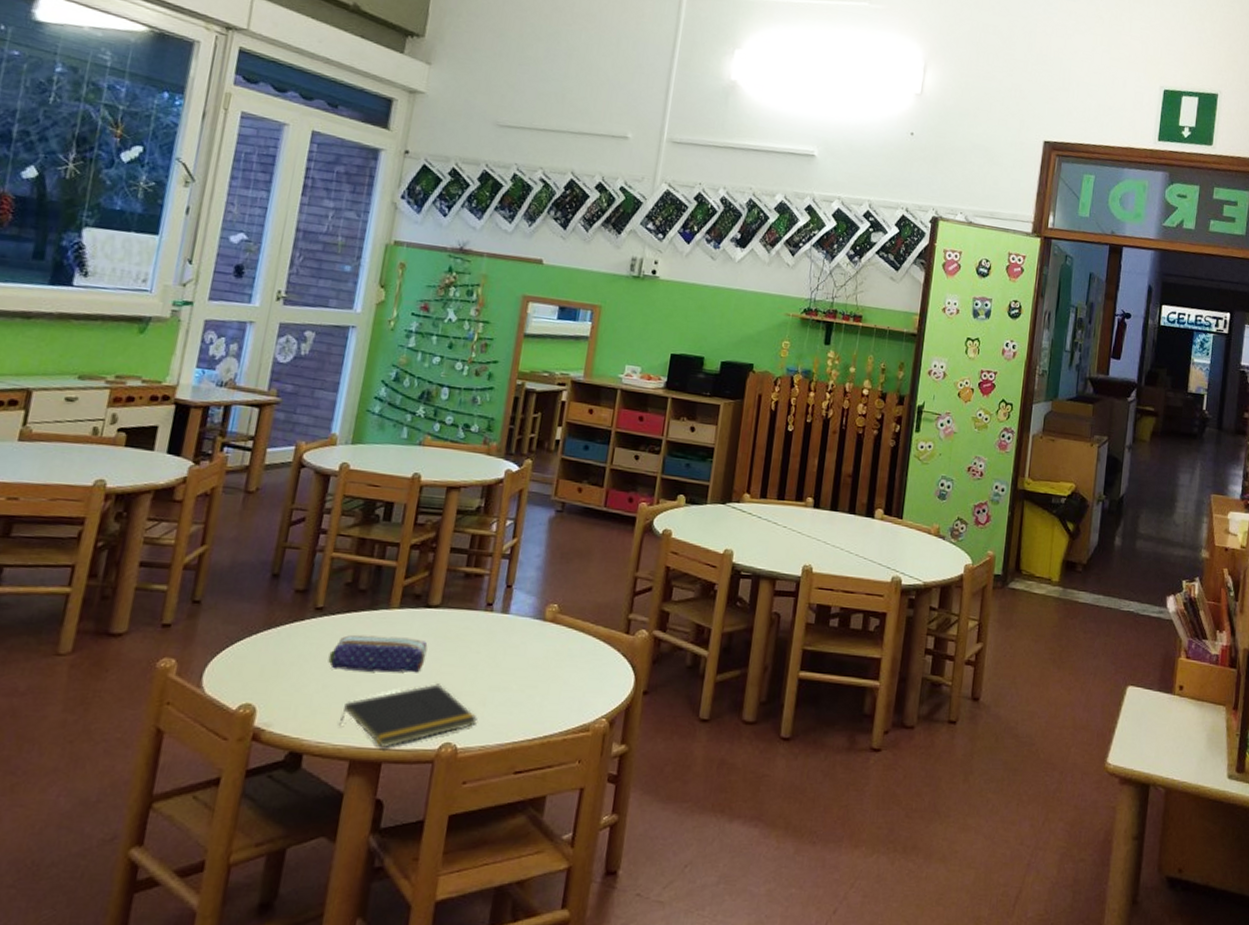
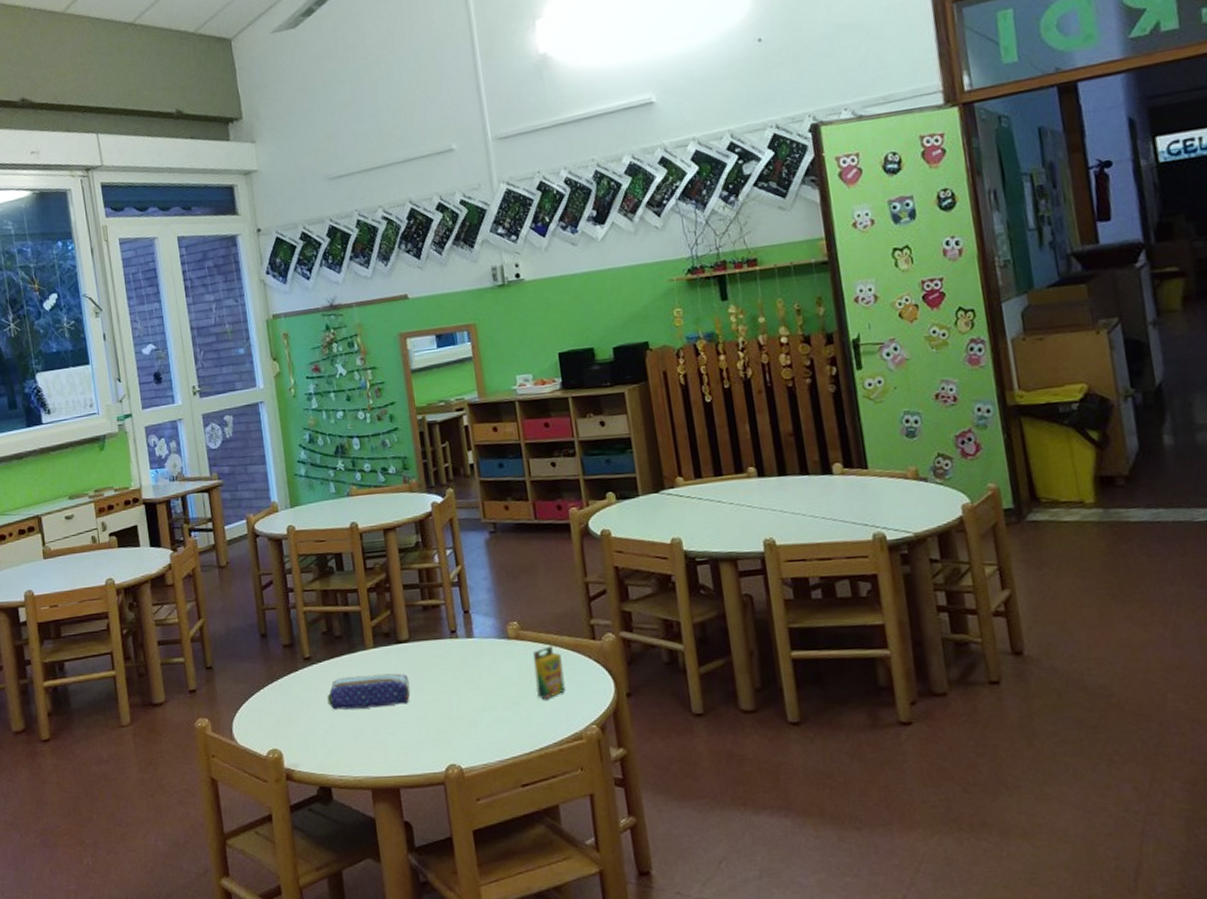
notepad: present [338,684,477,749] -> none [352,711,473,776]
crayon box: none [556,634,592,687] -> present [533,646,566,700]

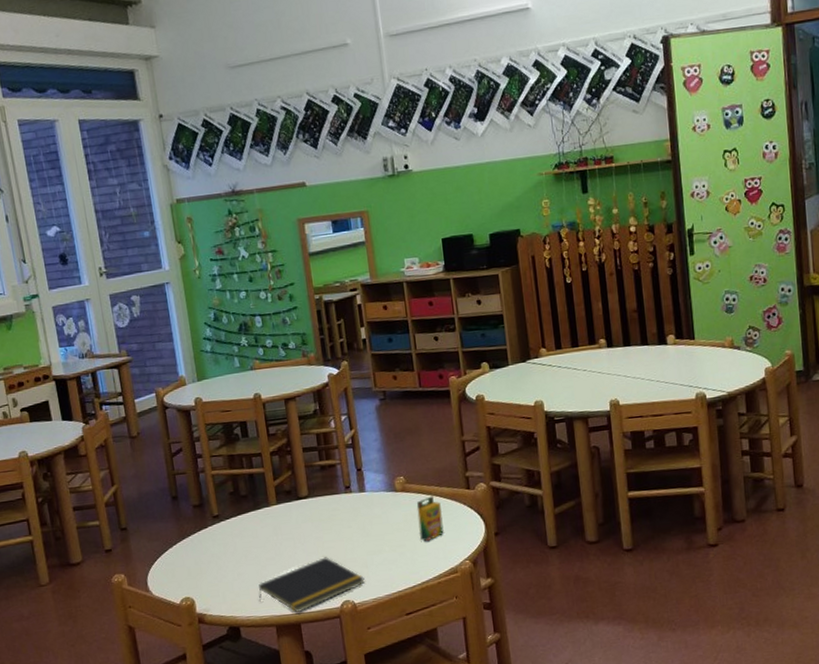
pencil case: present [327,673,411,710] -> none [234,525,310,560]
notepad: none [352,711,473,776] -> present [258,557,365,613]

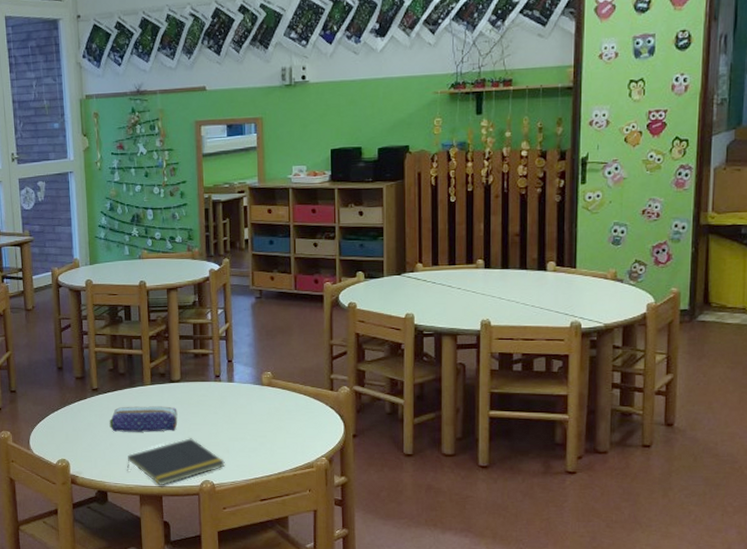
pencil case: none [234,525,310,560] -> present [109,406,178,432]
crayon box: present [416,496,444,542] -> none [280,393,305,435]

